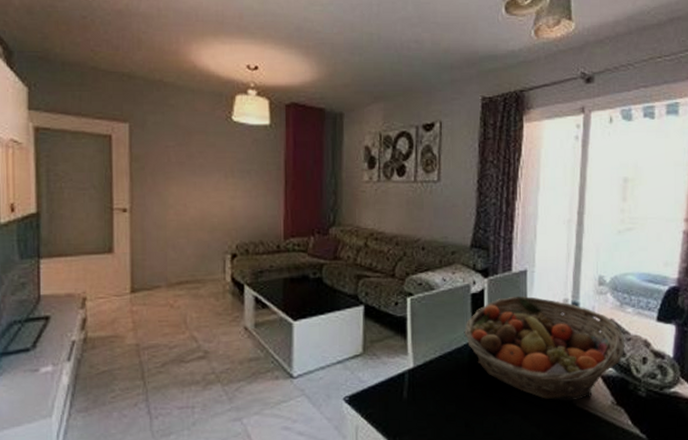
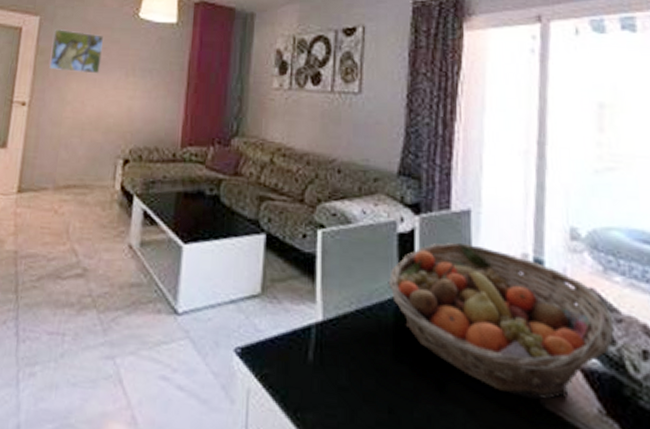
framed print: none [146,135,200,178] -> present [49,29,103,74]

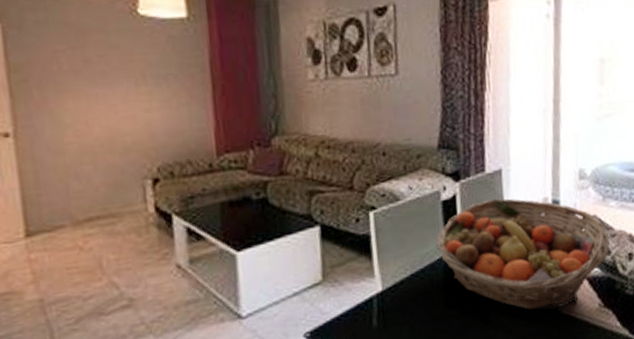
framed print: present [49,29,103,74] -> none [26,38,101,90]

